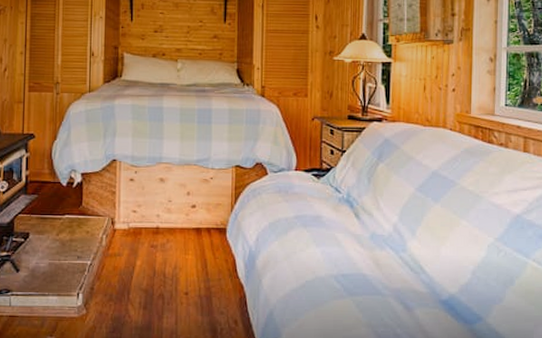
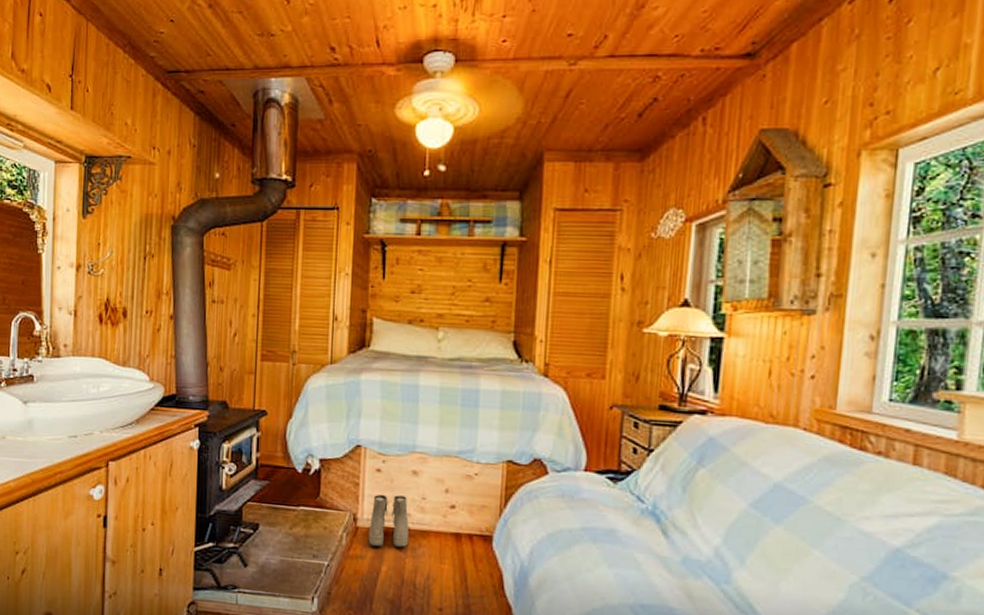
boots: none [124,200,159,245] -> present [368,494,410,548]

